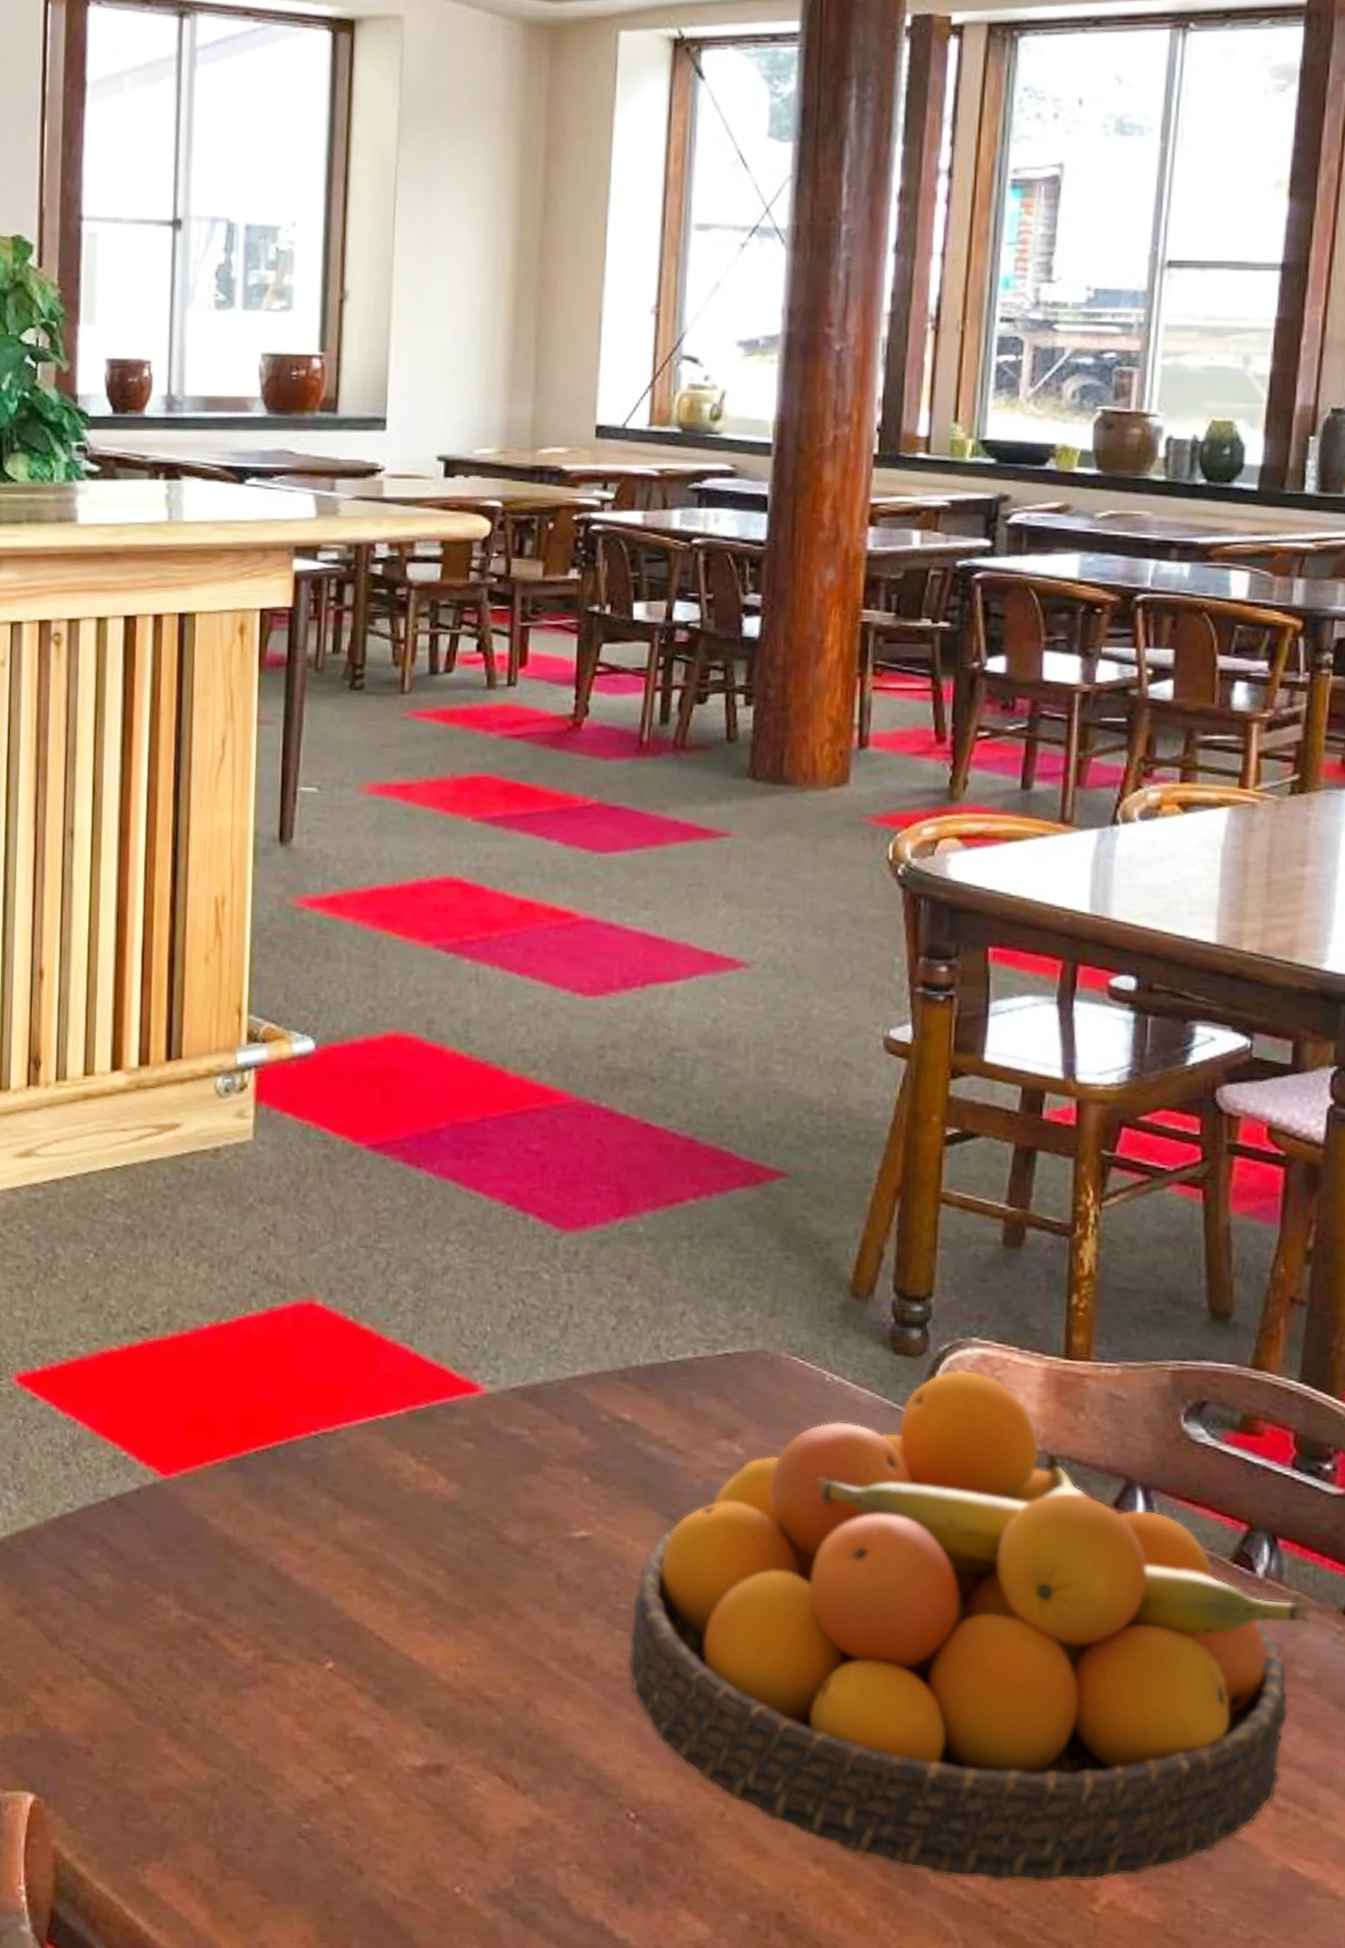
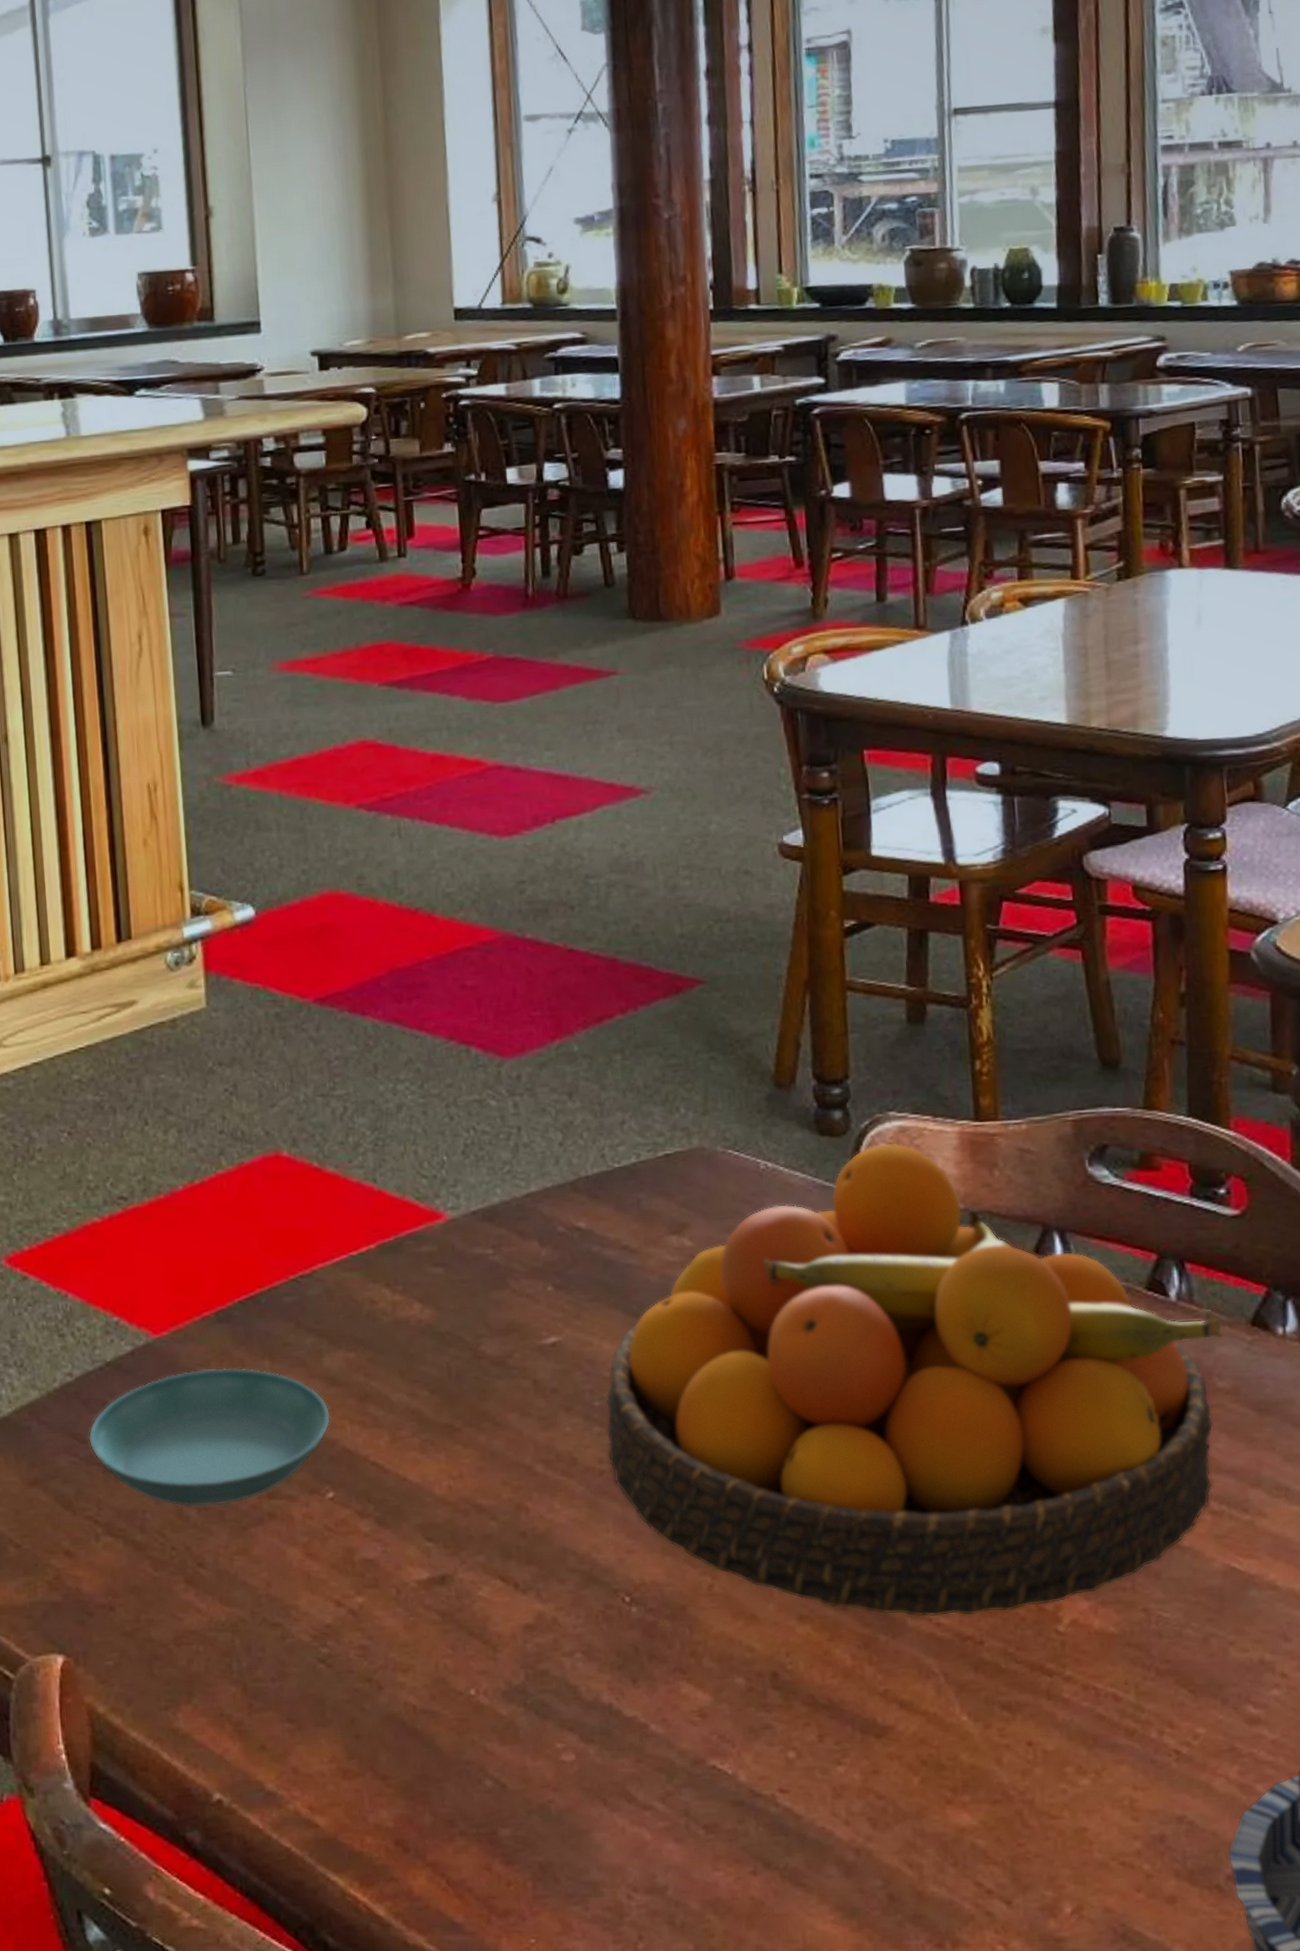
saucer: none [83,1517,339,1662] -> present [88,1367,331,1507]

